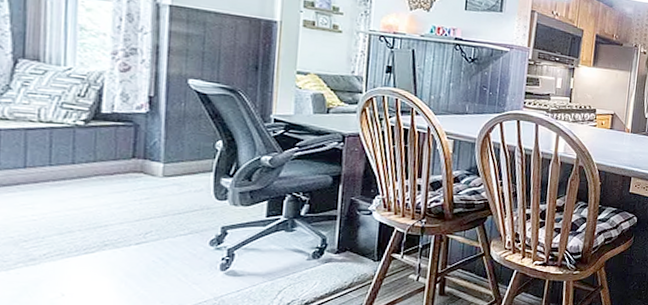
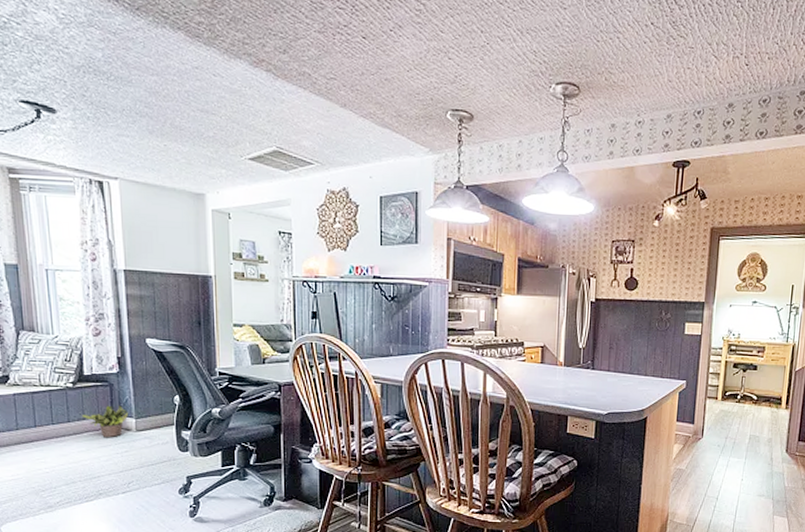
potted plant: none [91,147,156,183] -> present [81,405,129,438]

